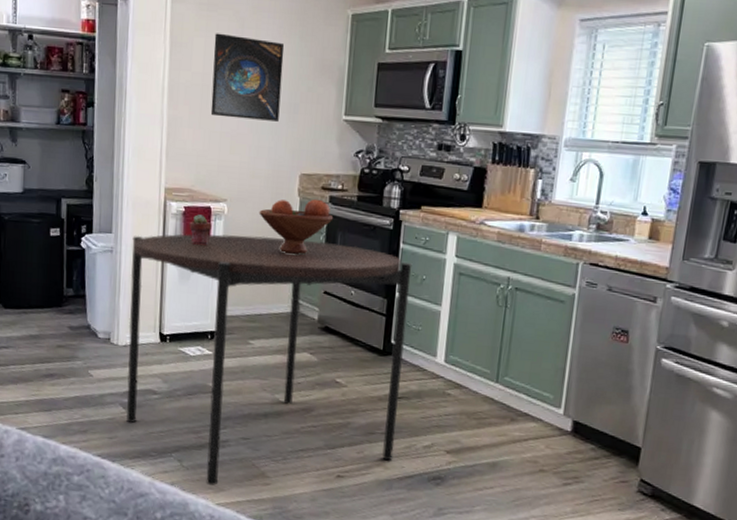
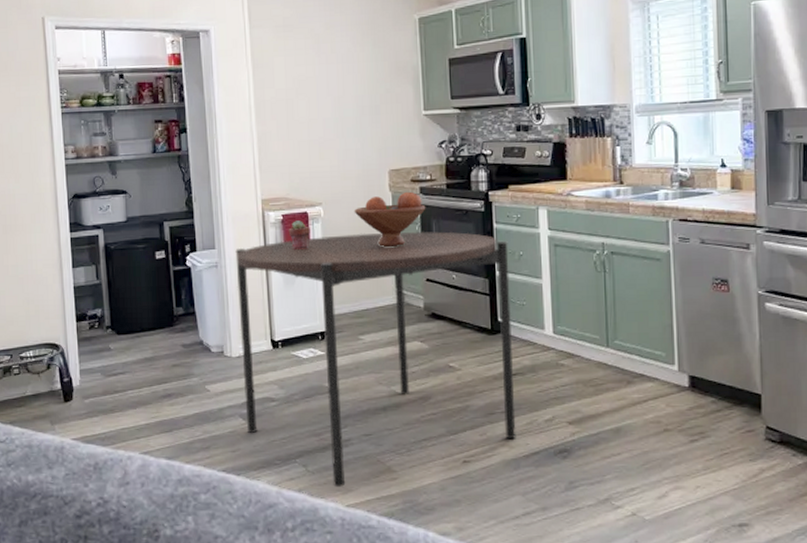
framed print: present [210,33,285,122] -> none [293,50,362,127]

